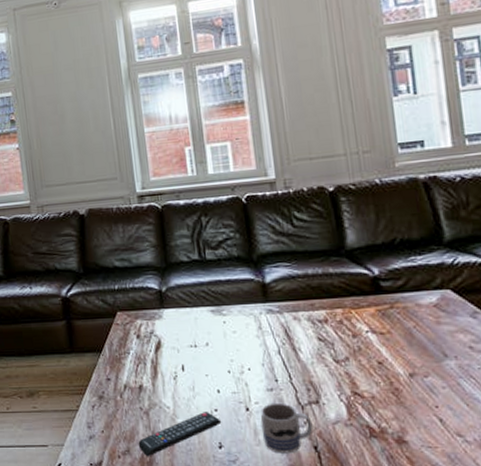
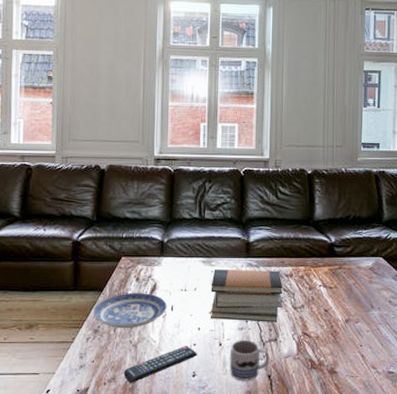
plate: none [95,351,177,394] -> present [93,293,167,329]
book stack: none [225,316,321,381] -> present [210,269,283,322]

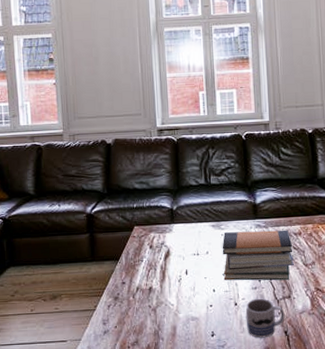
plate: present [93,293,167,329] -> none [112,259,181,295]
remote control: present [123,346,198,384] -> none [145,307,215,346]

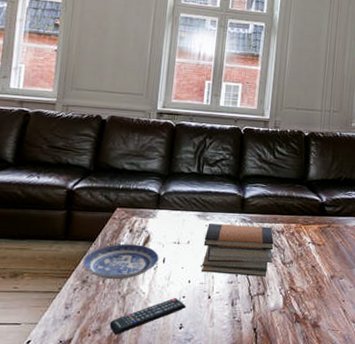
plate: none [112,259,181,295] -> present [83,244,159,280]
remote control: none [145,307,215,346] -> present [109,298,187,336]
mug: present [245,298,285,338] -> none [216,293,257,334]

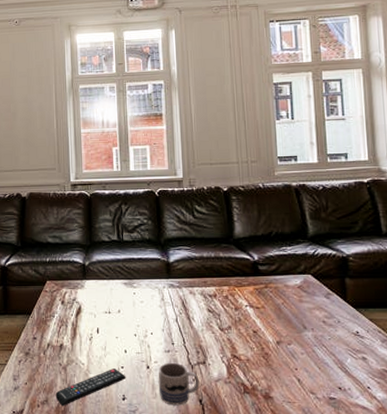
plate: present [83,244,159,280] -> none [23,316,93,352]
book stack: present [201,224,274,277] -> none [134,291,209,345]
mug: none [216,293,257,334] -> present [158,362,200,406]

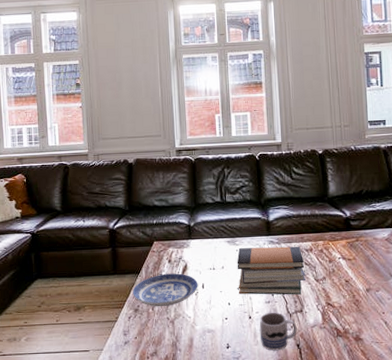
plate: none [23,316,93,352] -> present [132,273,198,307]
remote control: present [55,369,126,407] -> none [164,320,230,357]
book stack: none [134,291,209,345] -> present [237,246,306,295]

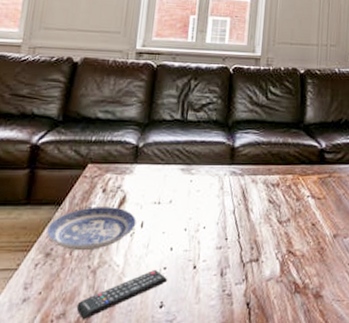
remote control: none [164,320,230,357] -> present [76,270,168,320]
book stack: present [237,246,306,295] -> none [185,178,269,240]
mug: present [259,312,297,351] -> none [203,260,250,311]

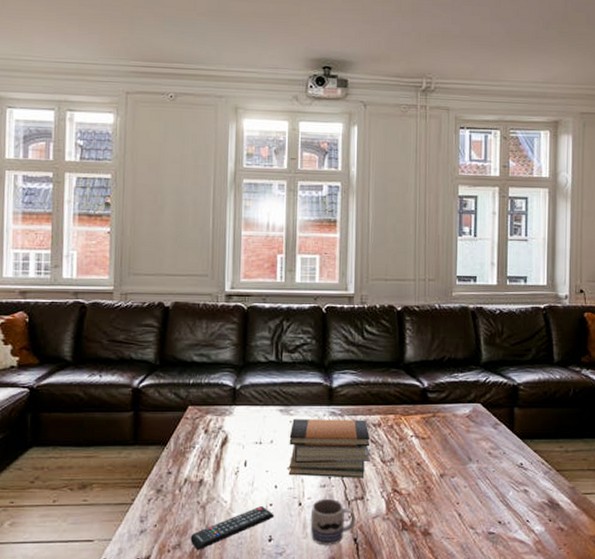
plate: present [46,207,136,251] -> none [156,447,240,488]
book stack: none [185,178,269,240] -> present [288,419,371,478]
mug: none [203,260,250,311] -> present [310,498,356,546]

